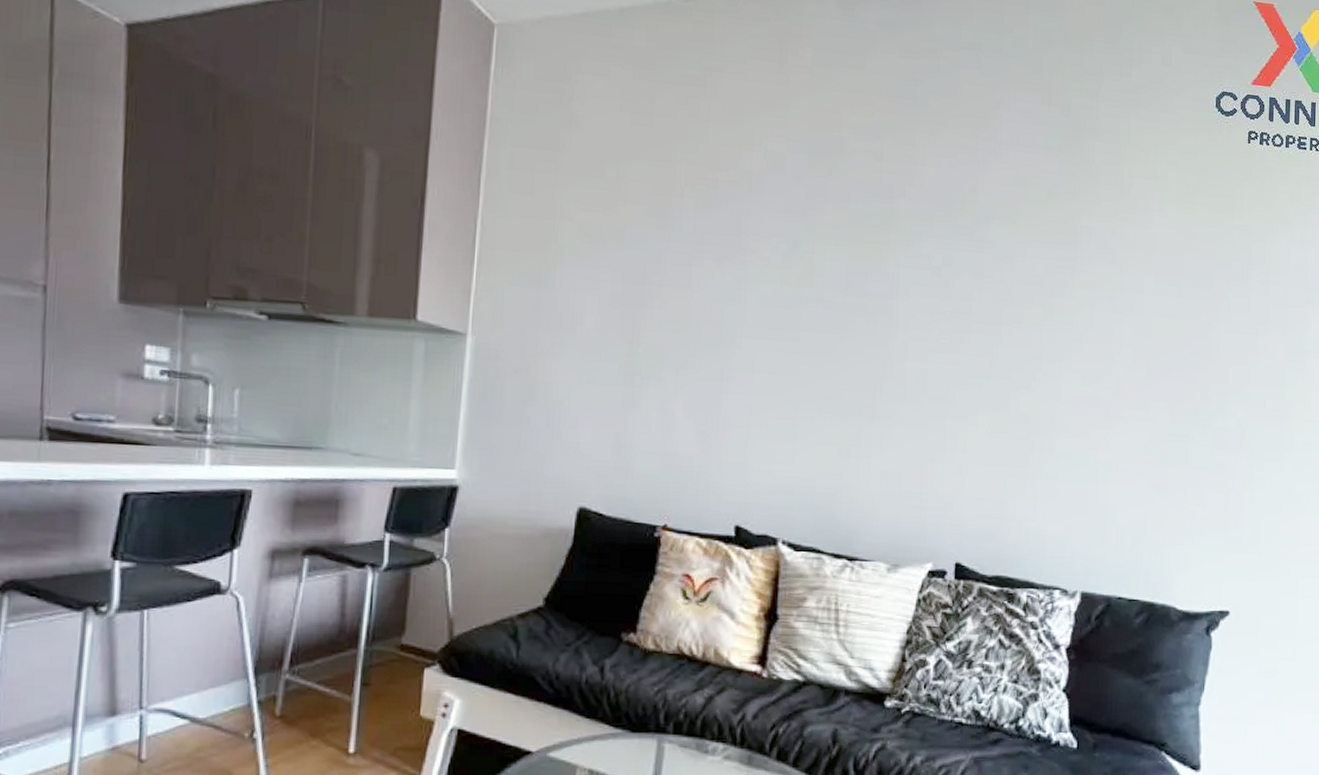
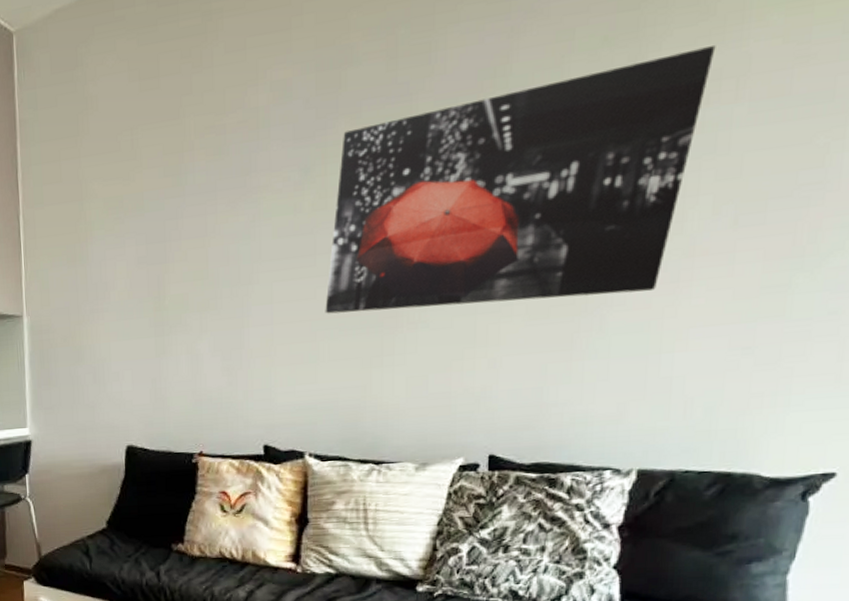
wall art: none [806,216,1130,423] -> present [325,46,716,314]

